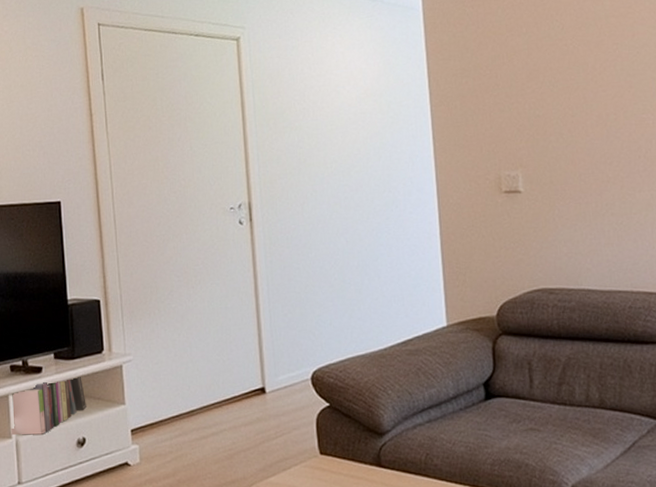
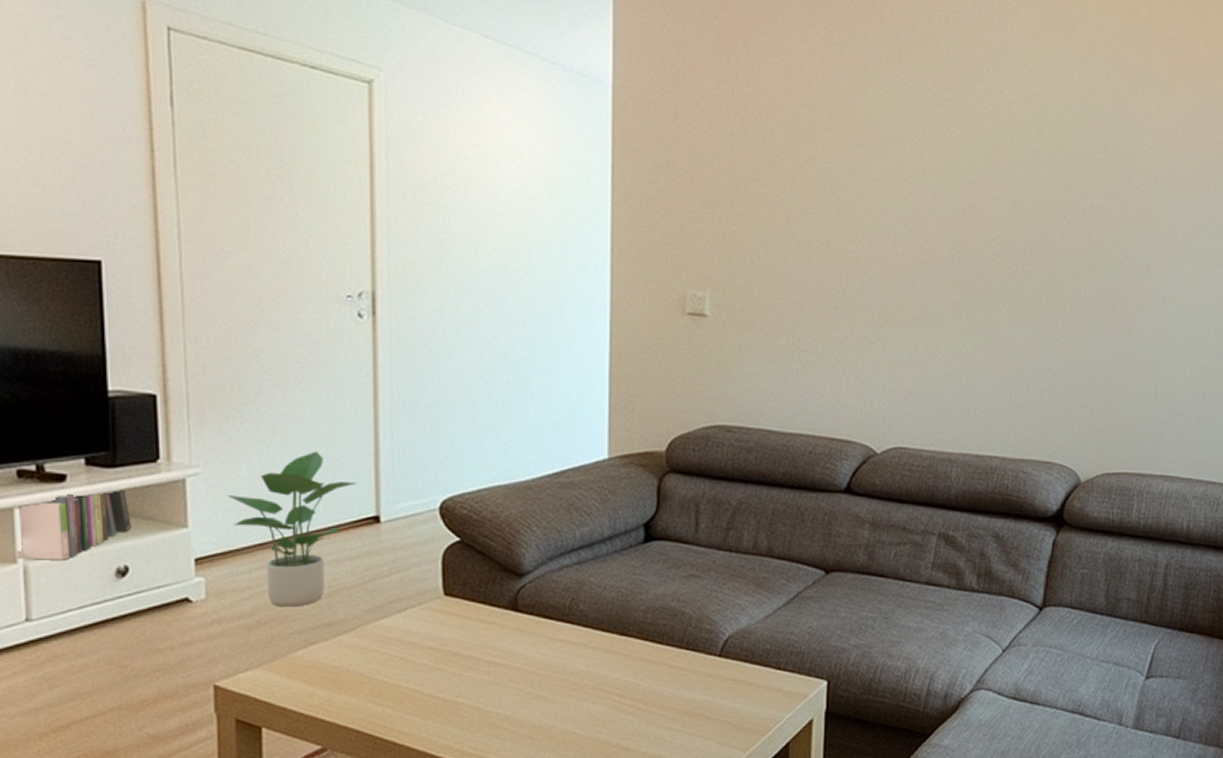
potted plant: none [152,336,247,468] -> present [227,451,358,607]

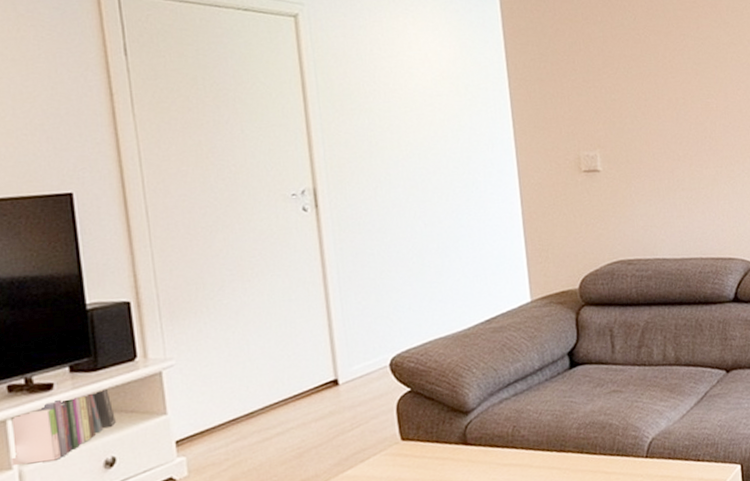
potted plant: present [227,451,358,607] -> none [201,331,316,473]

